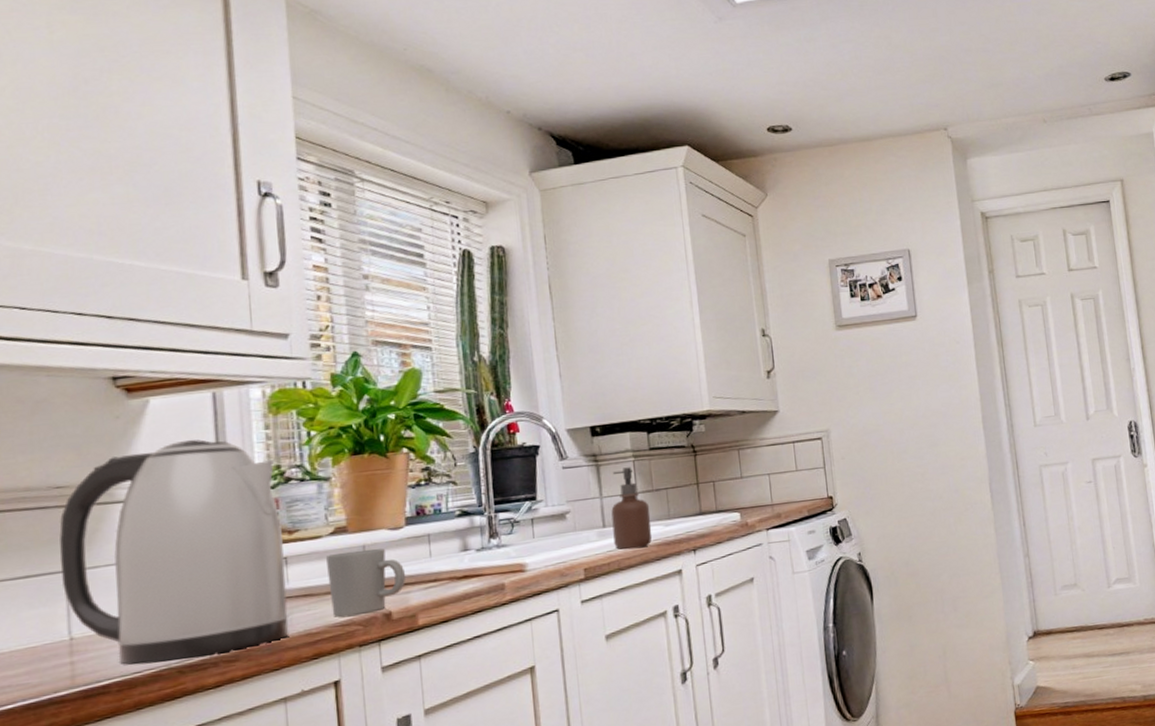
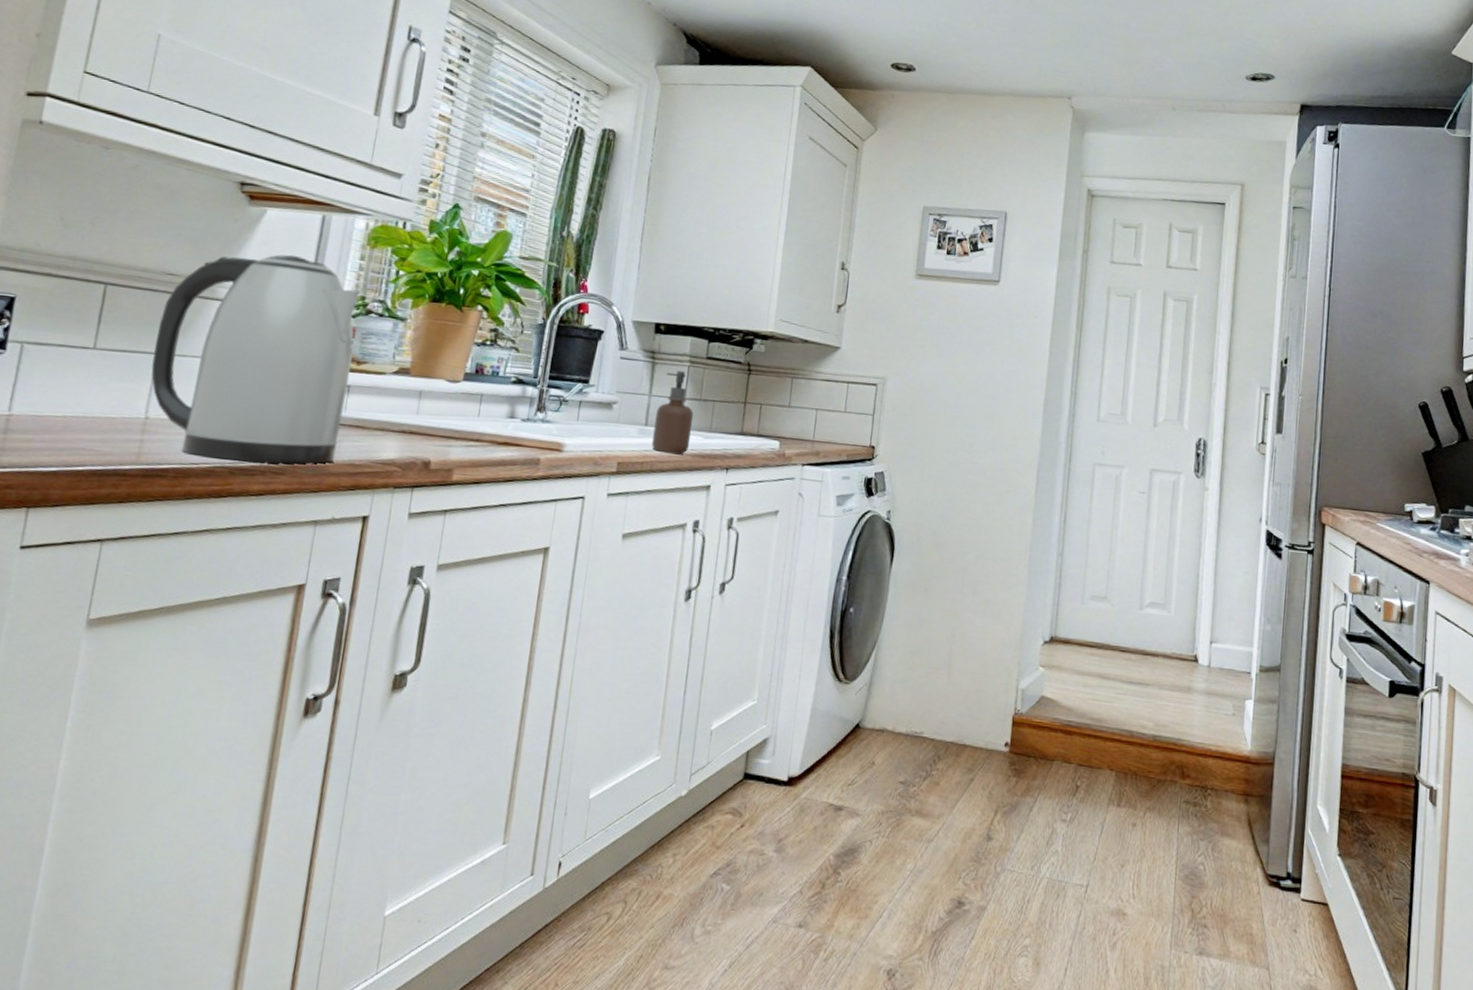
mug: present [325,547,406,617] -> none [377,392,453,458]

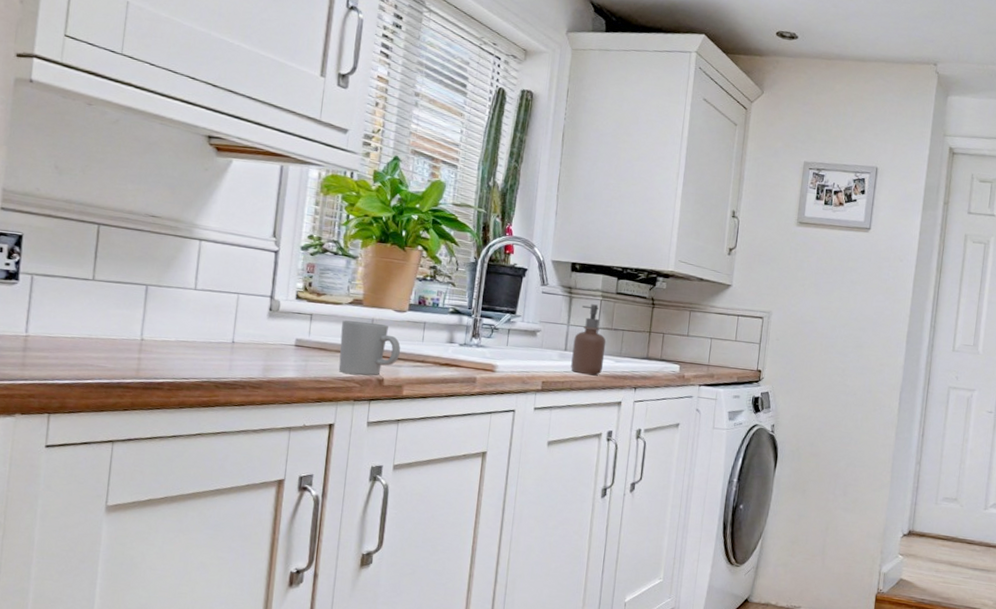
kettle: present [151,254,362,465] -> none [143,200,318,381]
mug: none [377,392,453,458] -> present [338,320,401,376]

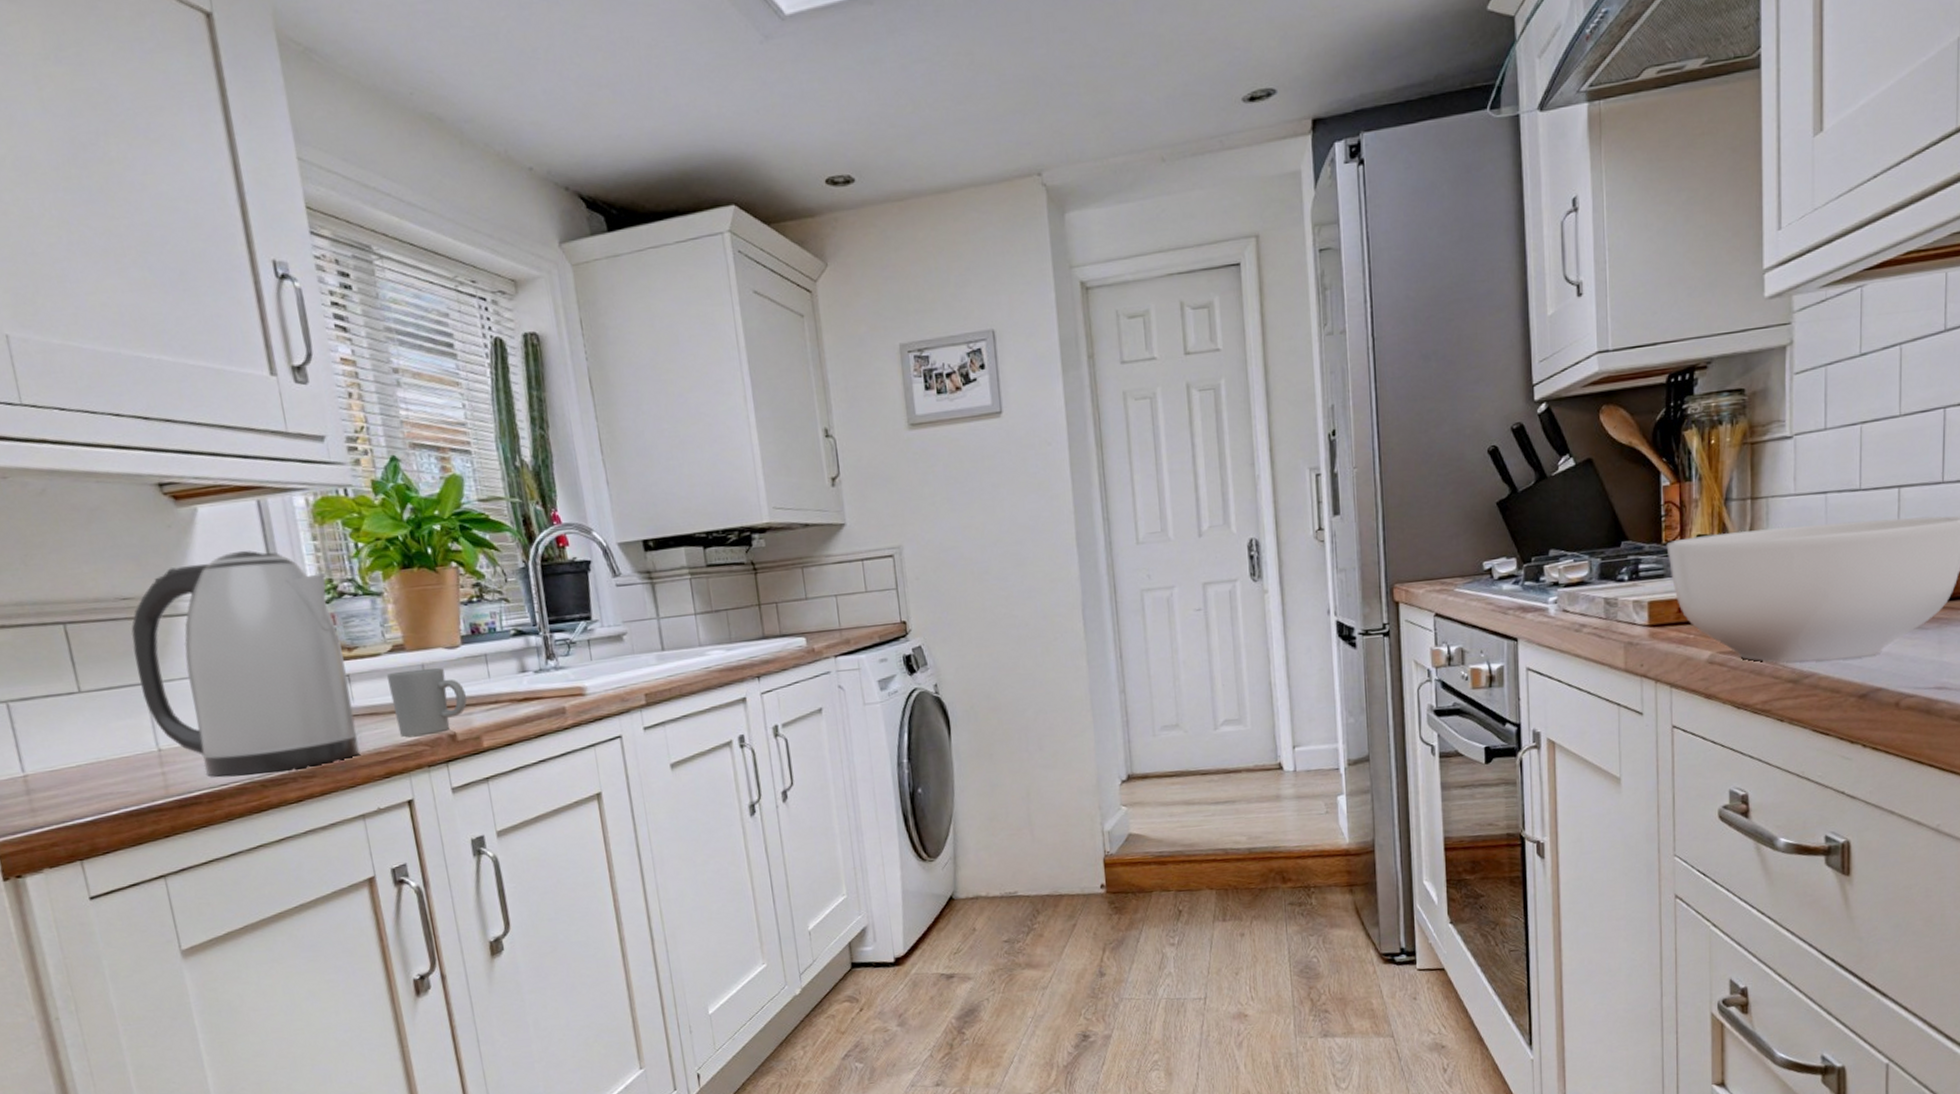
kettle: none [143,200,318,381] -> present [131,550,360,778]
soap dispenser: present [571,304,606,376] -> none [669,585,713,676]

